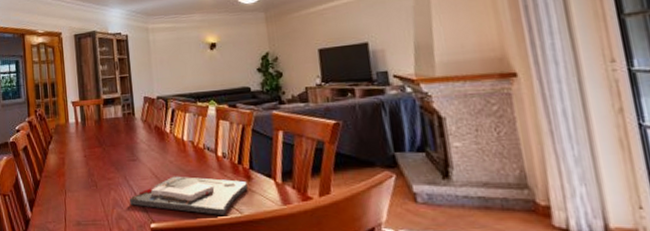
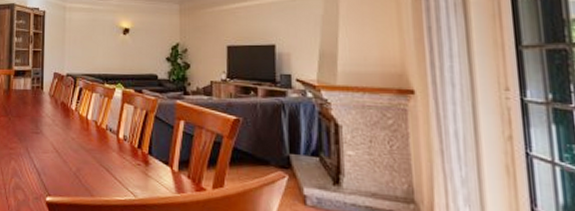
board game: present [129,176,248,215] -> none [28,153,144,196]

